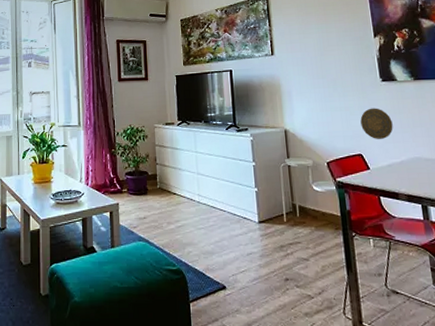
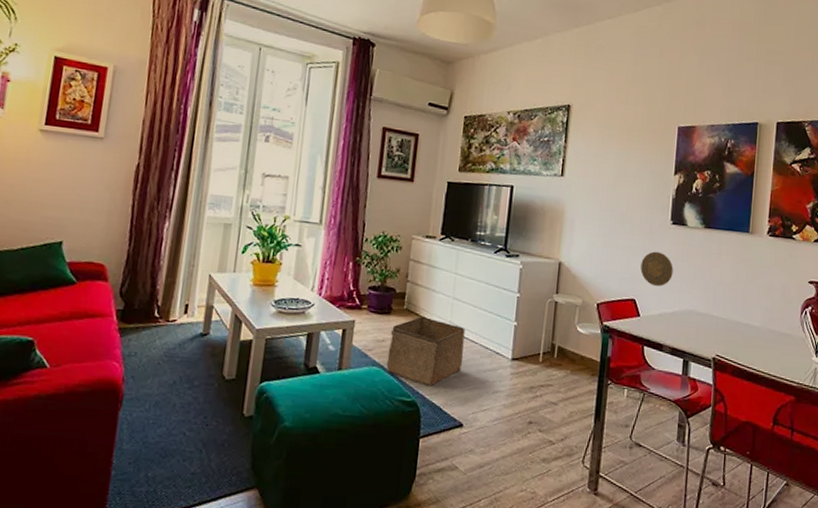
storage bin: none [149,193,216,255] -> present [386,317,465,387]

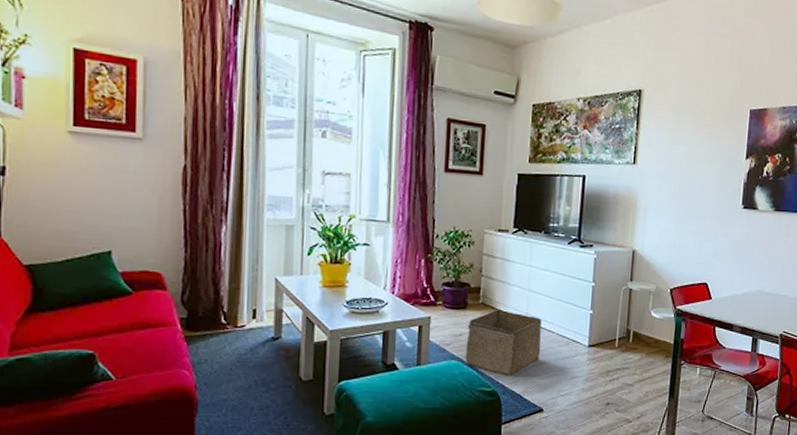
decorative plate: present [640,251,673,287] -> none [712,236,744,270]

